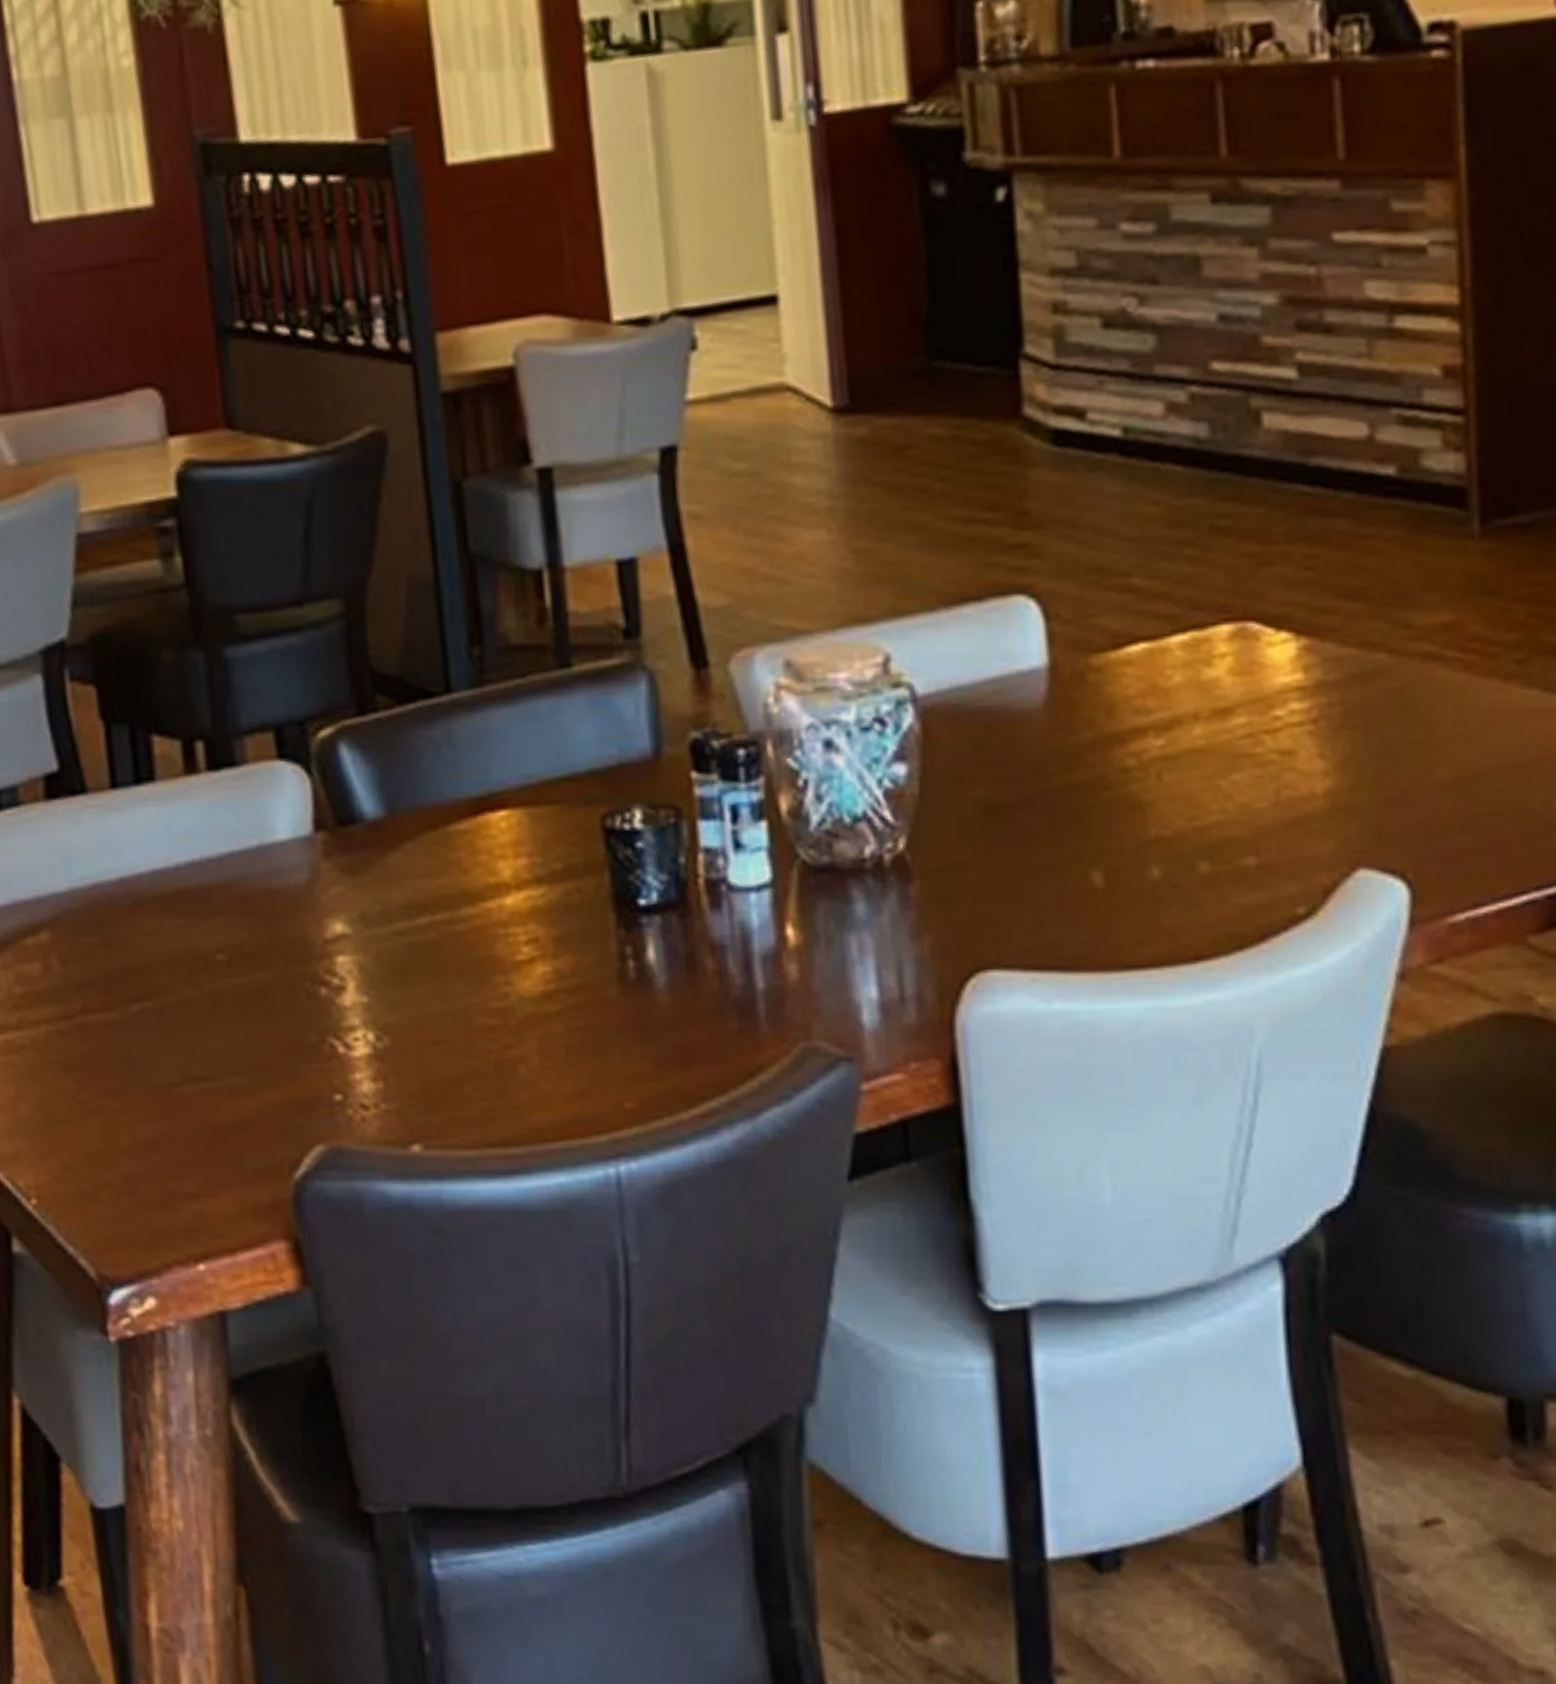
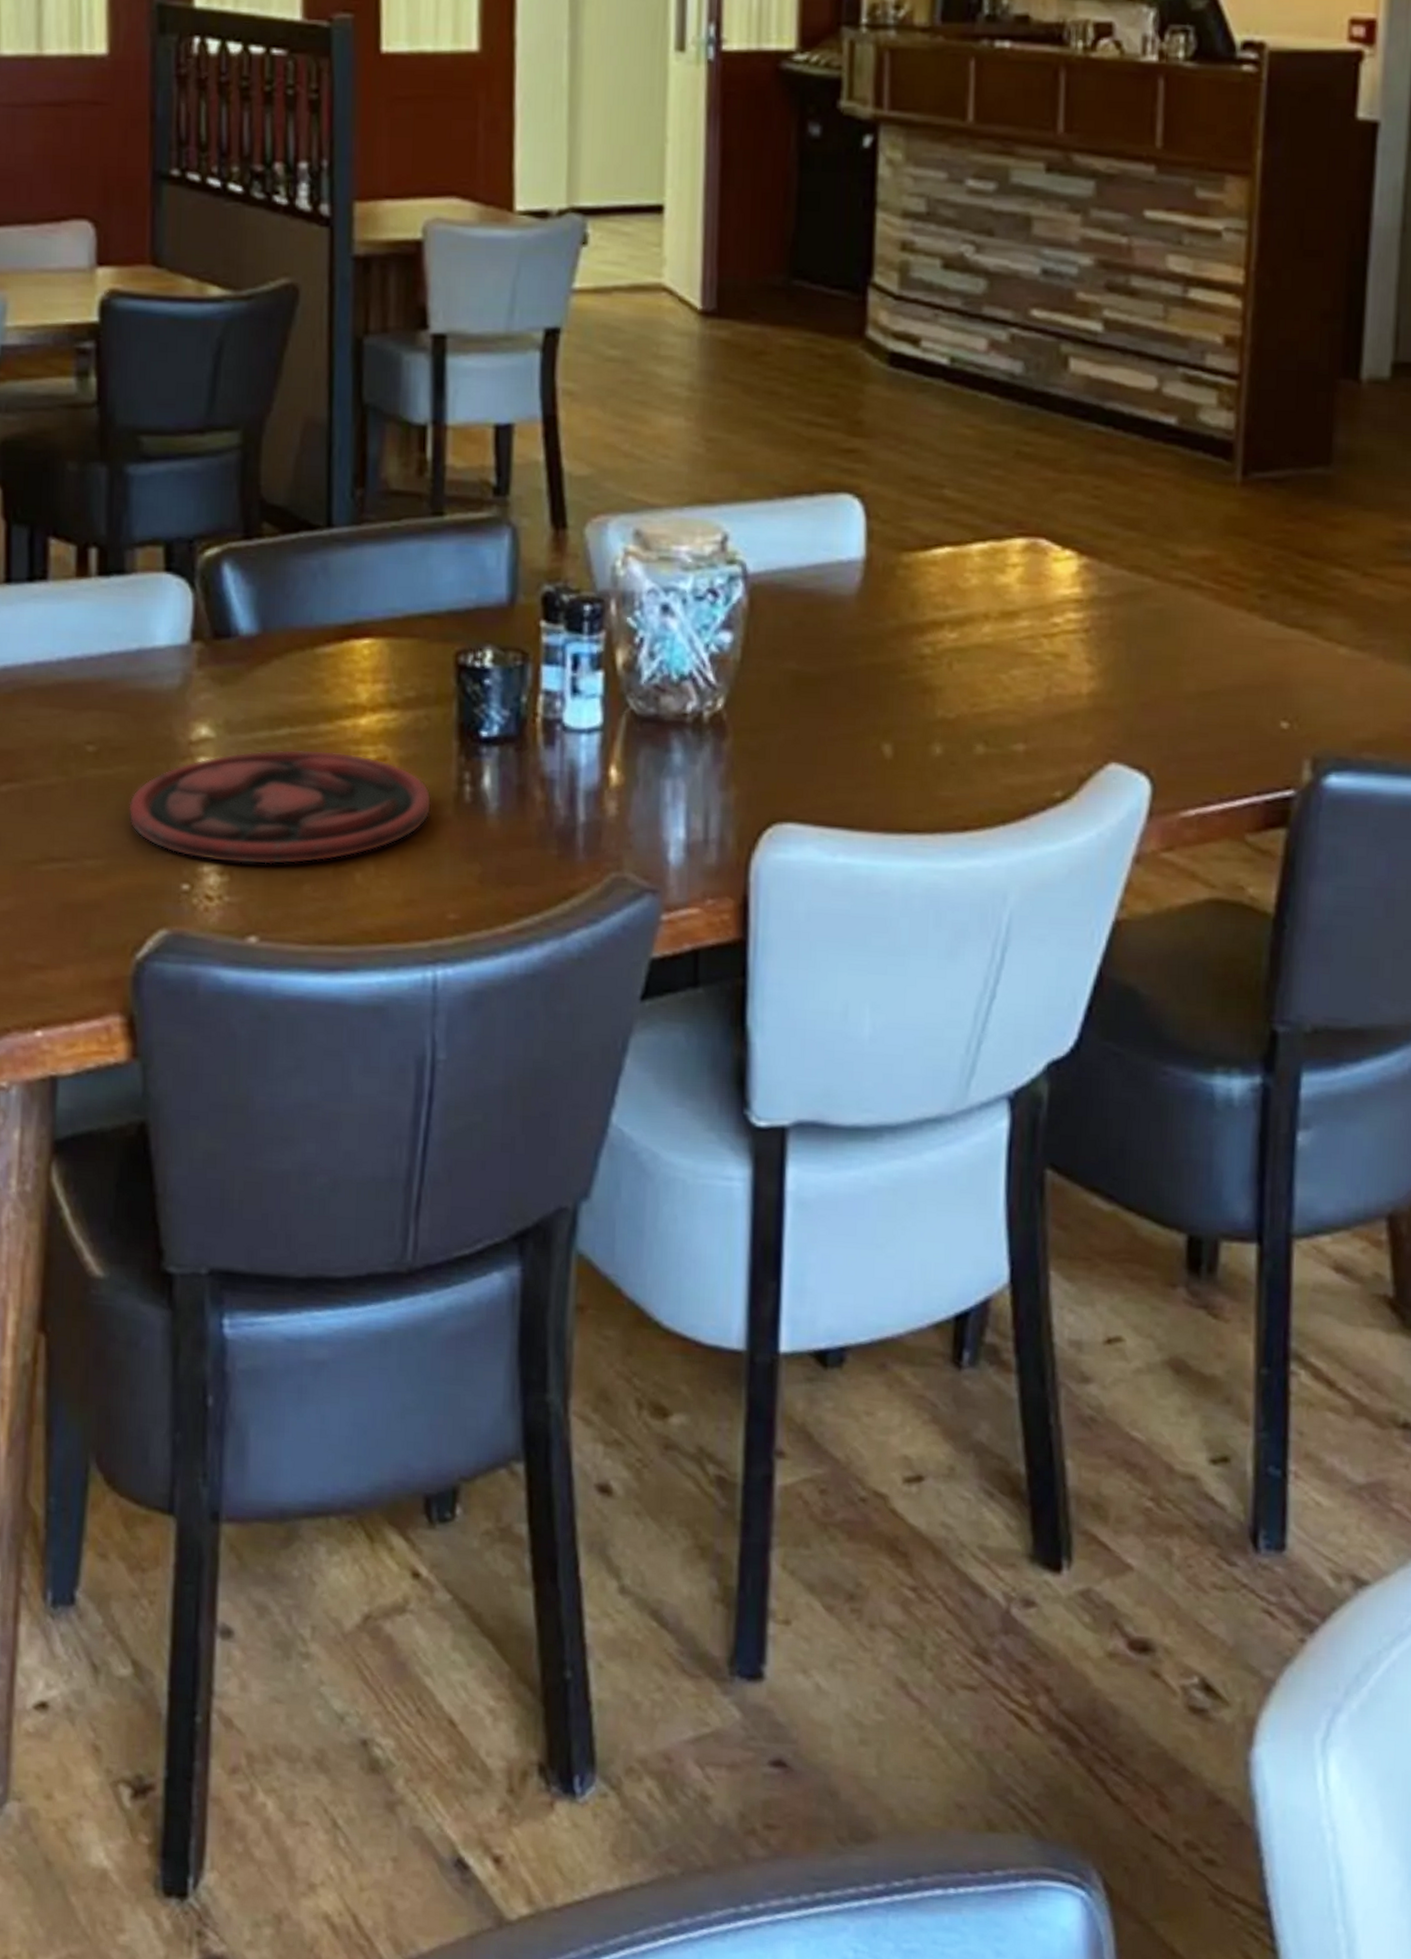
plate: none [268,936,593,1068] -> present [128,749,431,865]

